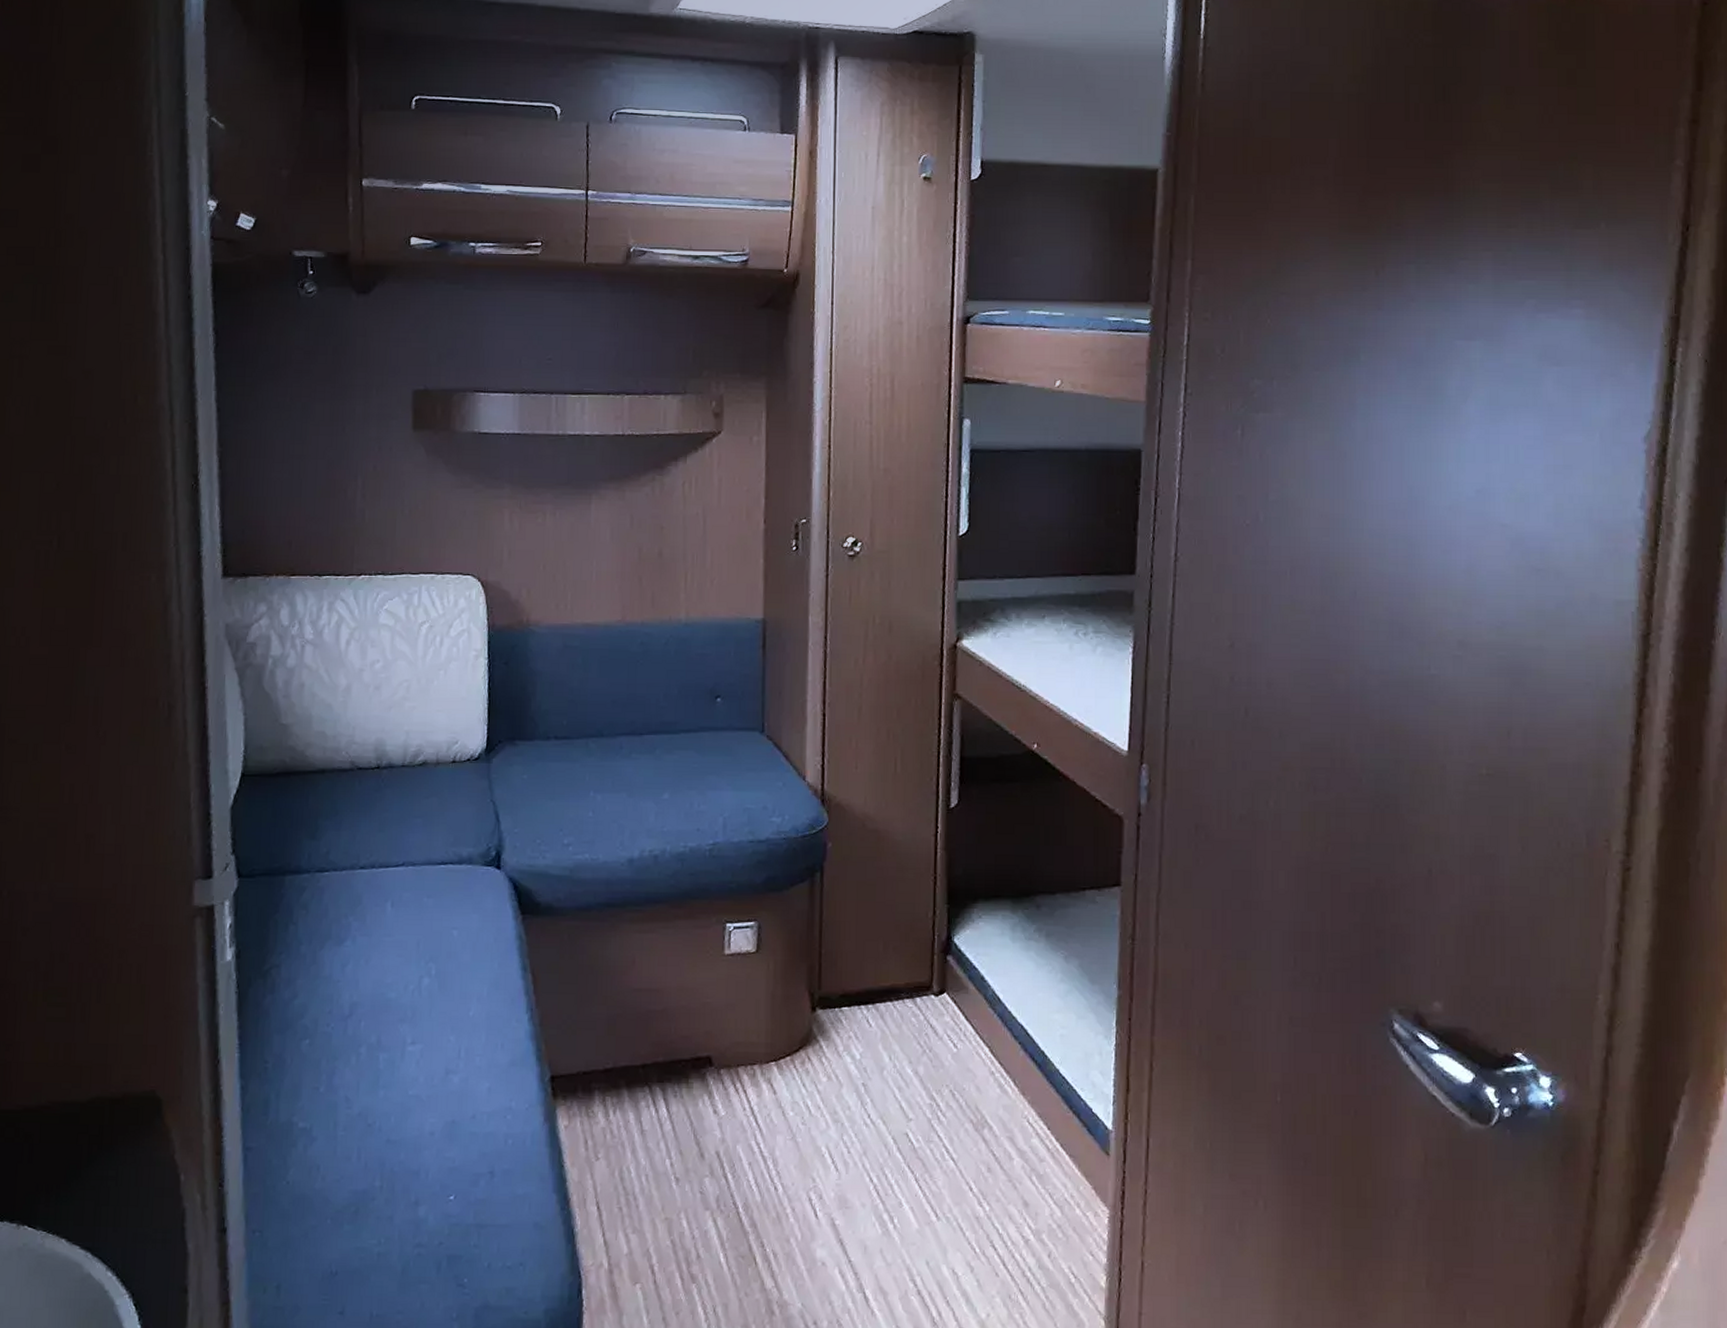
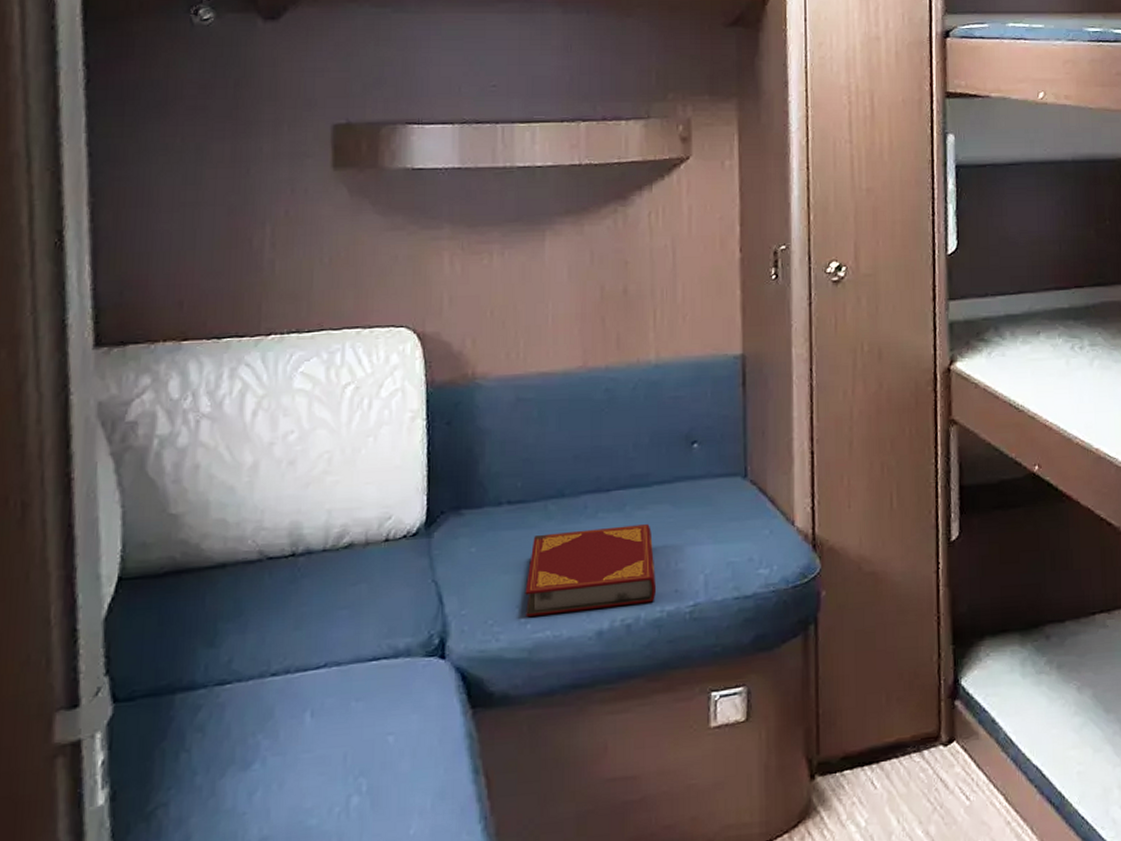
hardback book: none [568,767,681,840] -> present [525,524,657,617]

